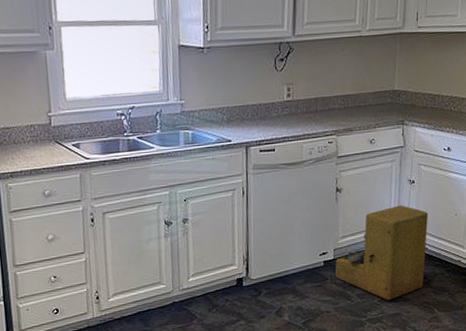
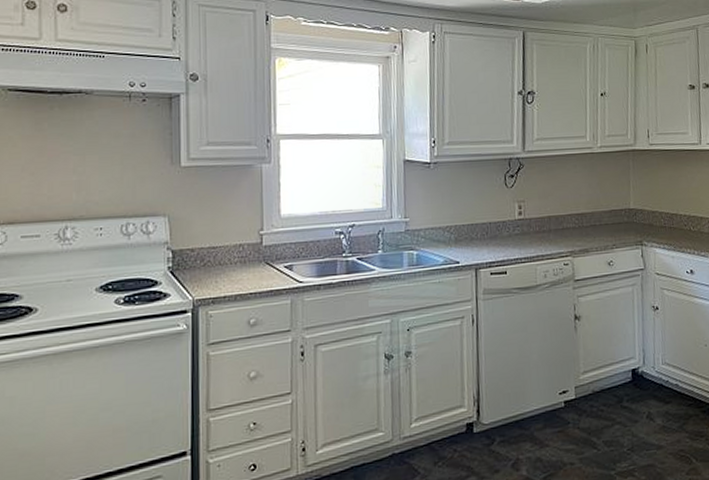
shoe shine box: present [335,205,431,301] -> none [577,334,685,449]

